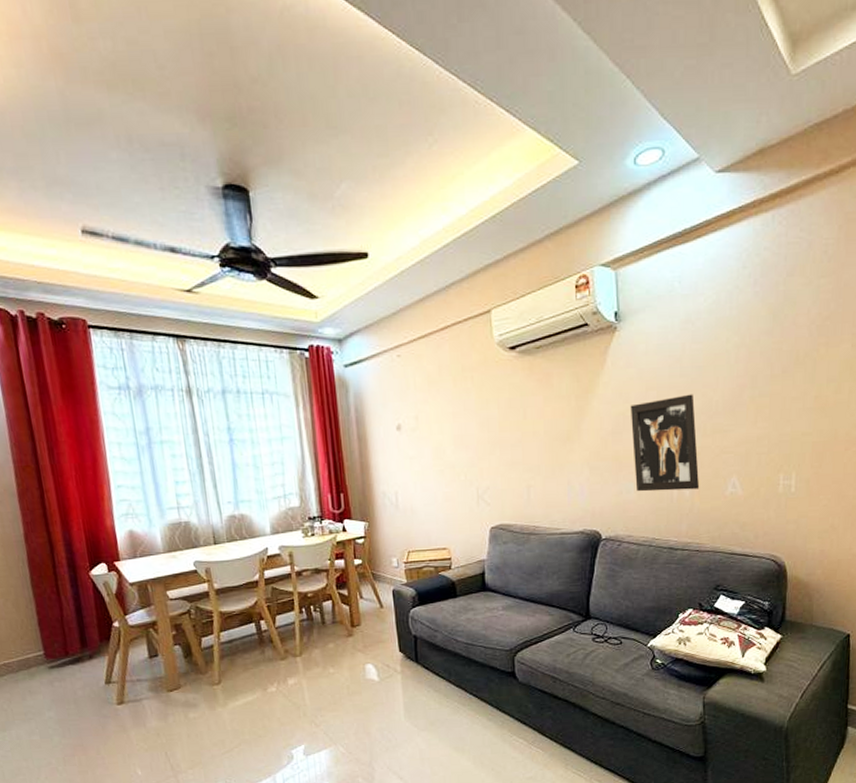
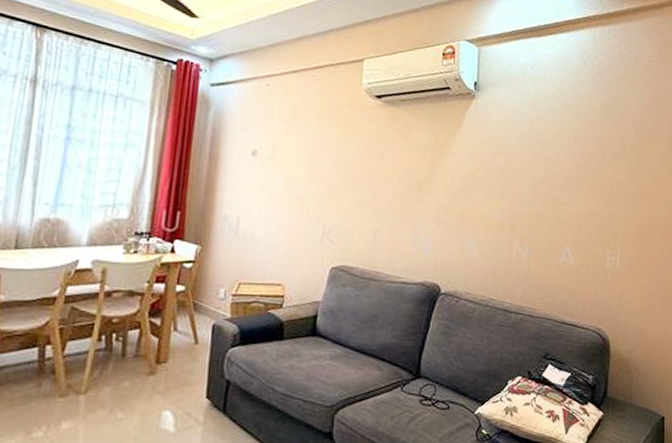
wall art: present [630,394,700,492] -> none [478,164,537,255]

